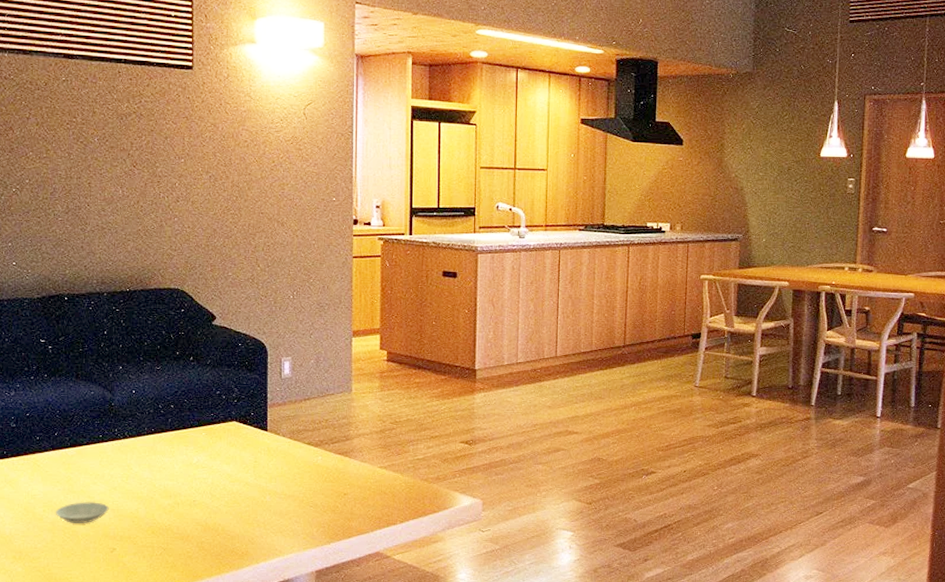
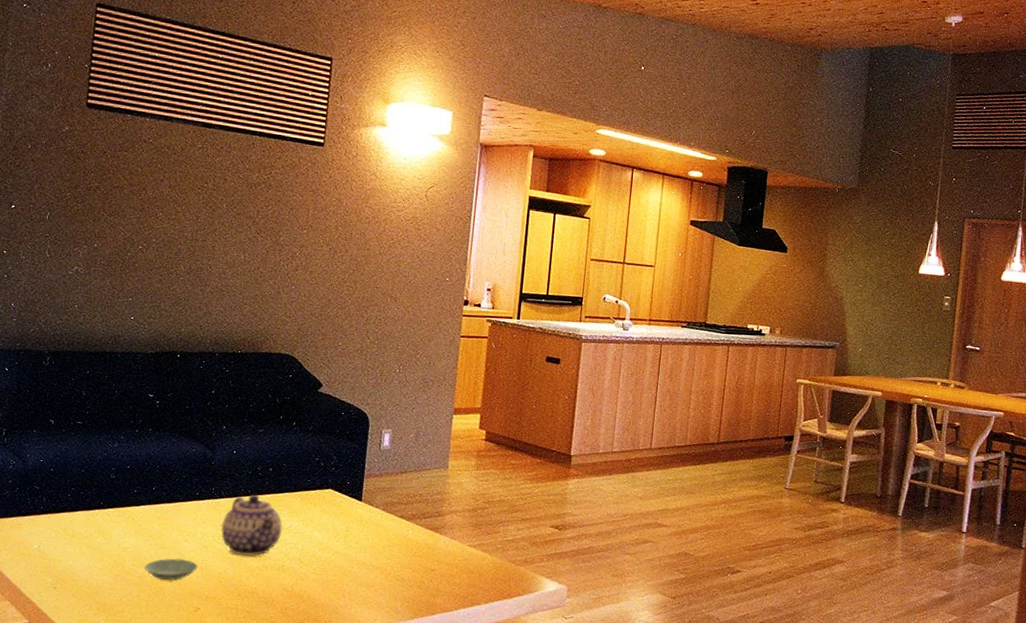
teapot: none [128,431,191,494] -> present [221,493,283,557]

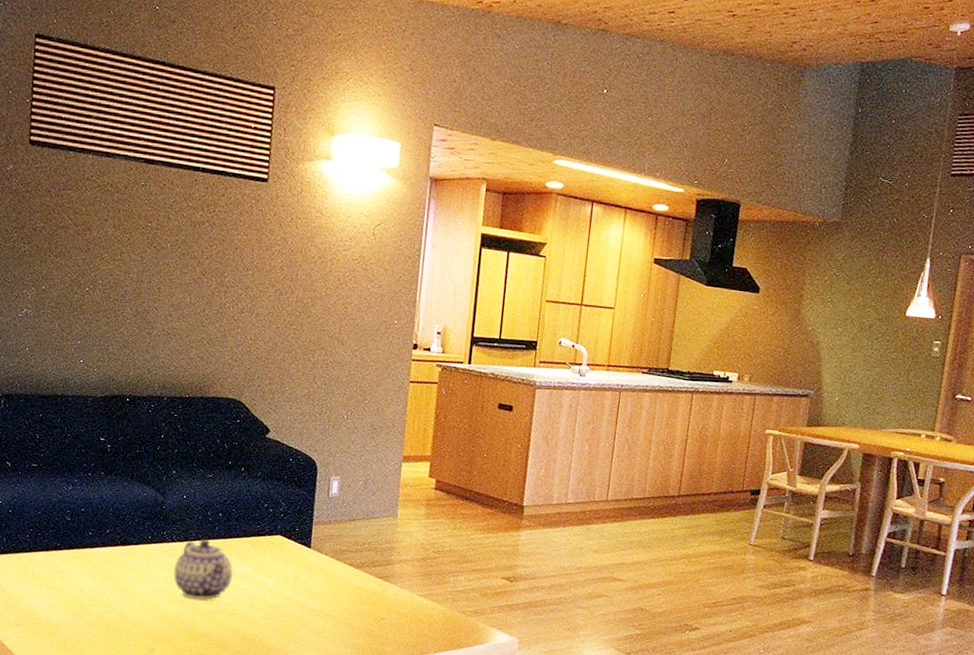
saucer: present [144,558,198,580] -> none [101,600,152,621]

